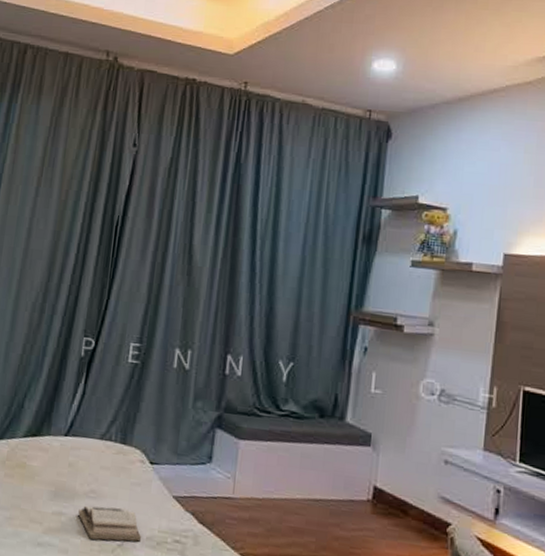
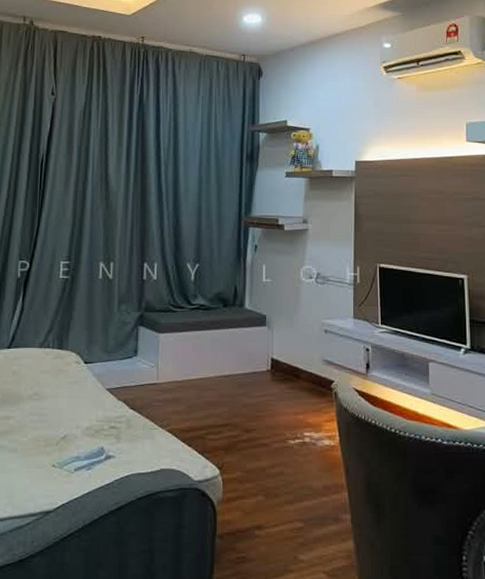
book: present [78,505,142,542] -> none [24,405,82,436]

